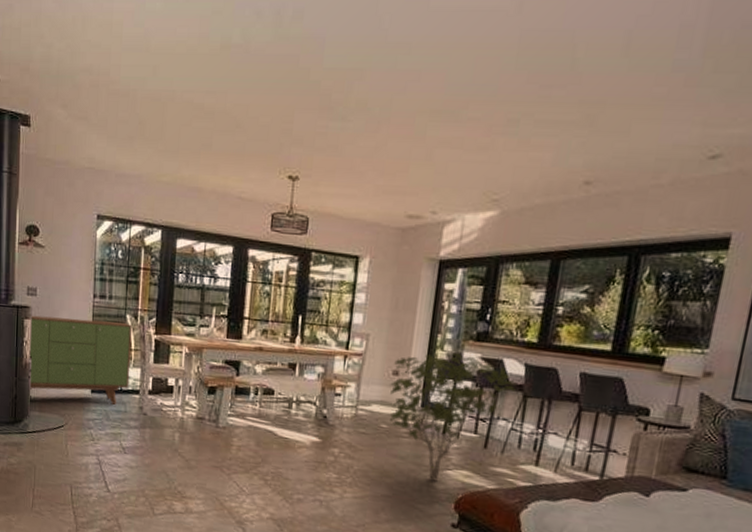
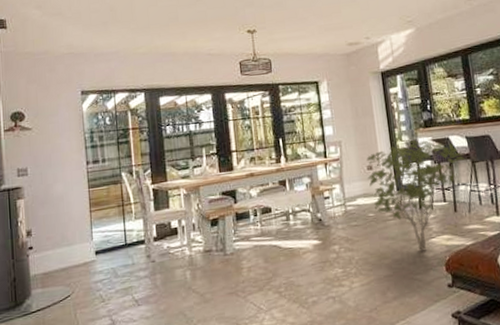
sideboard: present [30,315,133,405] -> none [22,180,134,269]

